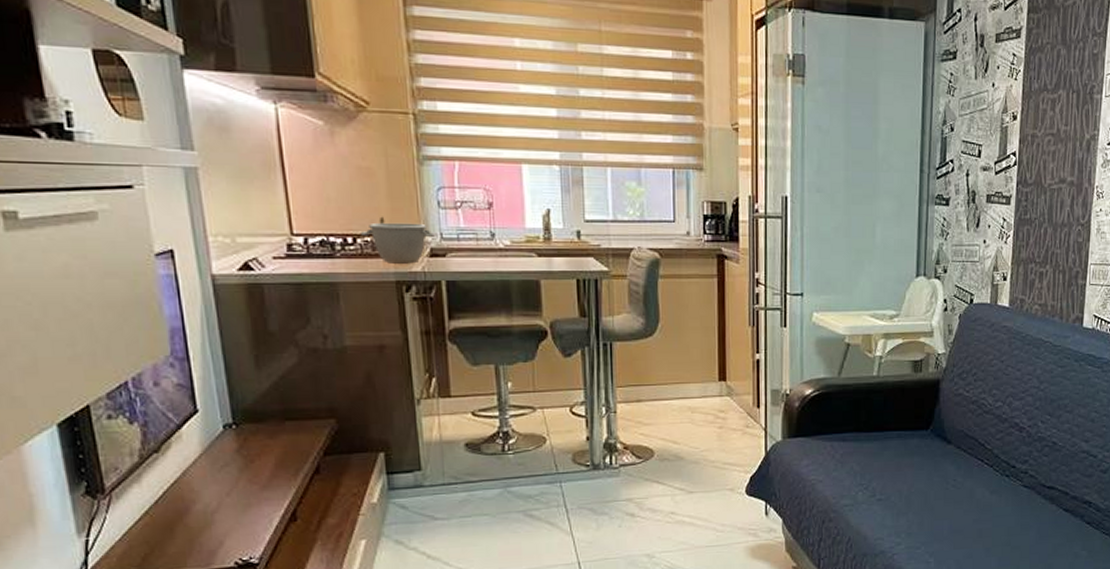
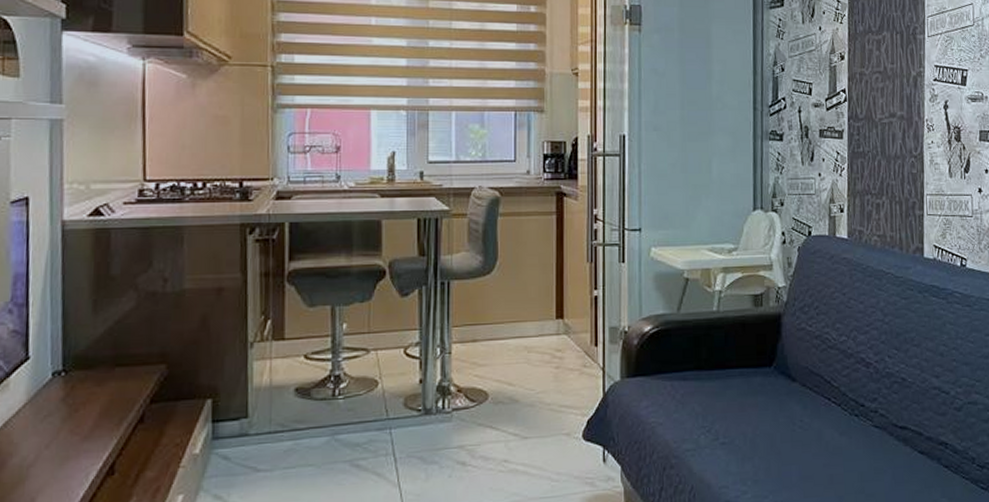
cooking pot: present [359,216,436,264] -> none [210,161,284,207]

